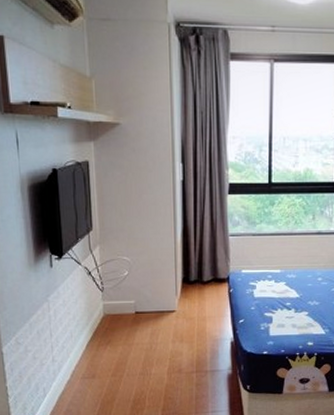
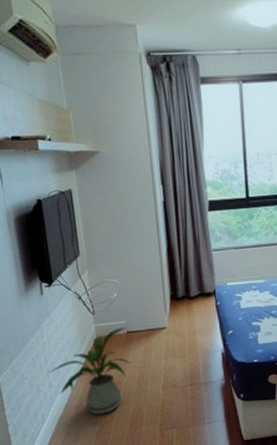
house plant: none [52,308,138,394] -> present [48,328,131,415]

